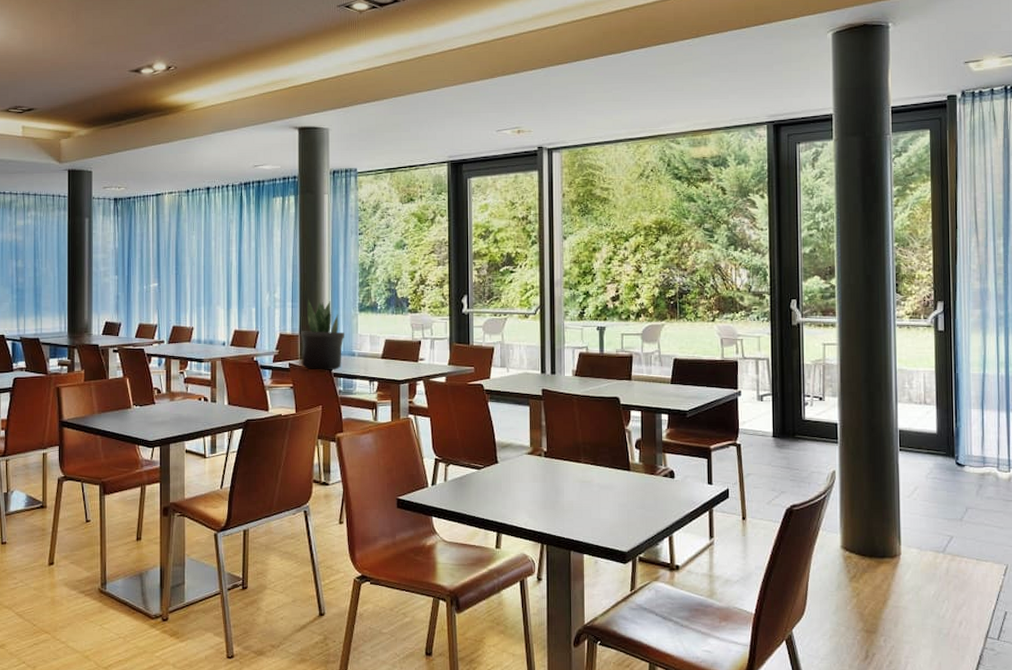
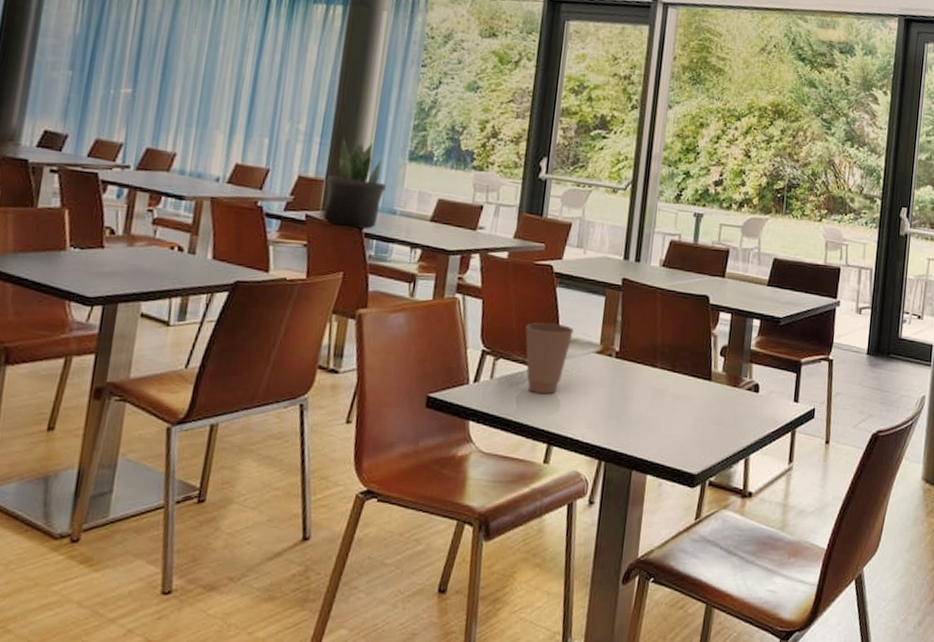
cup: none [467,432,507,492] -> present [525,322,574,395]

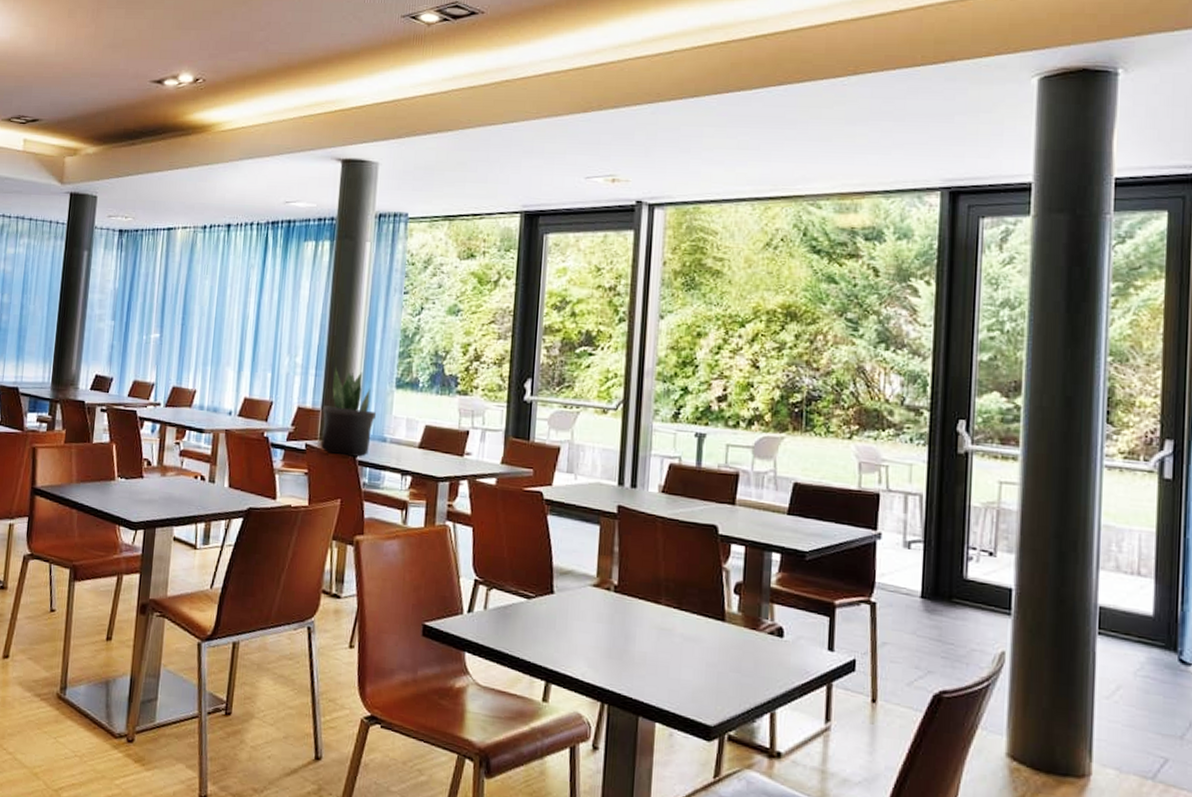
cup: present [525,322,574,395] -> none [517,552,568,629]

